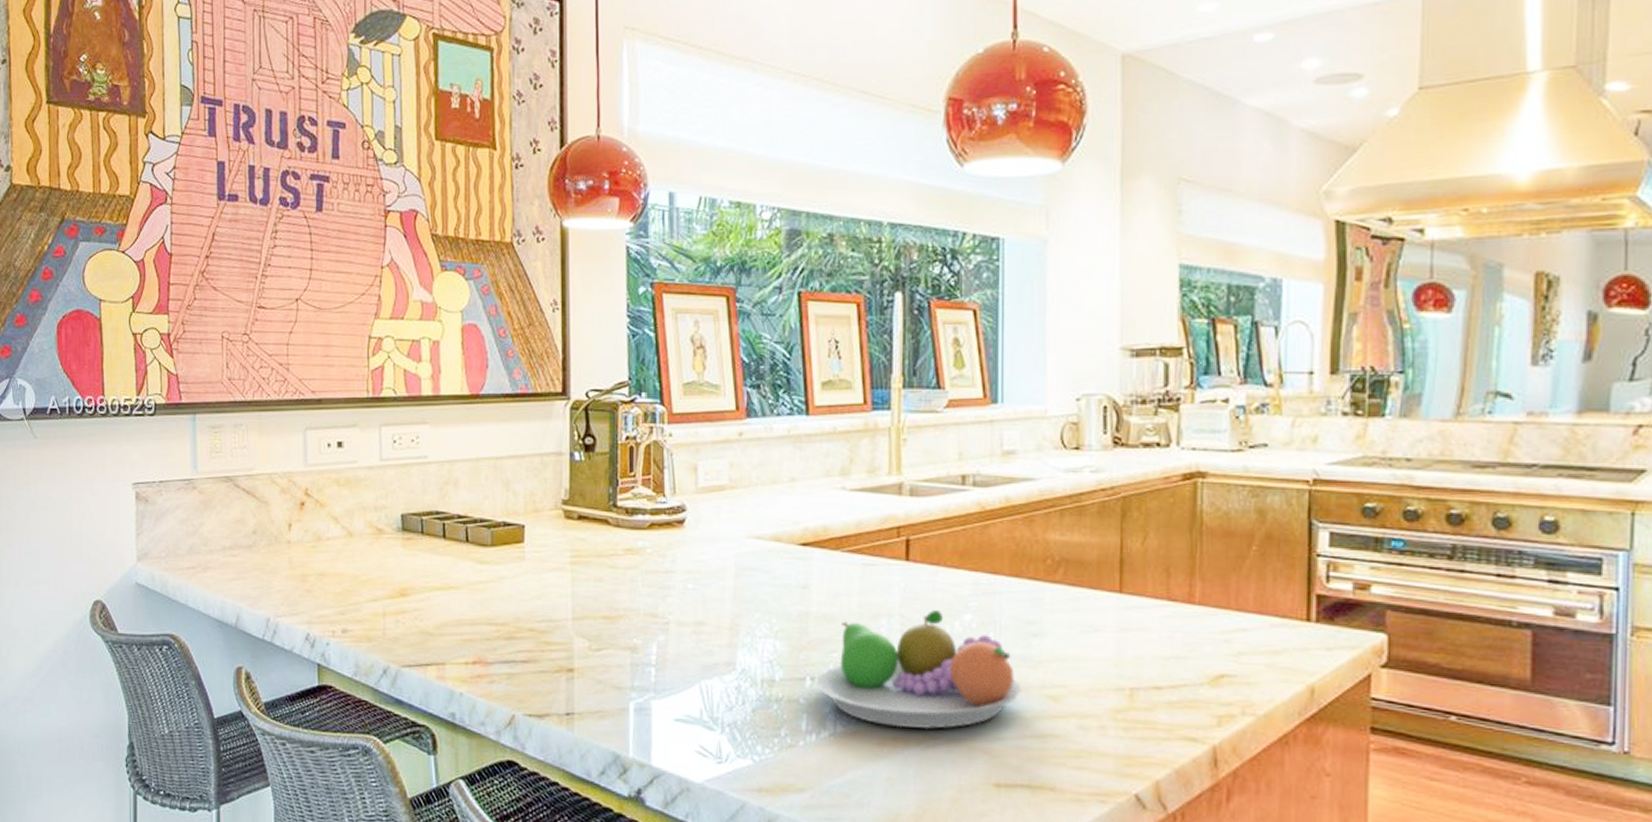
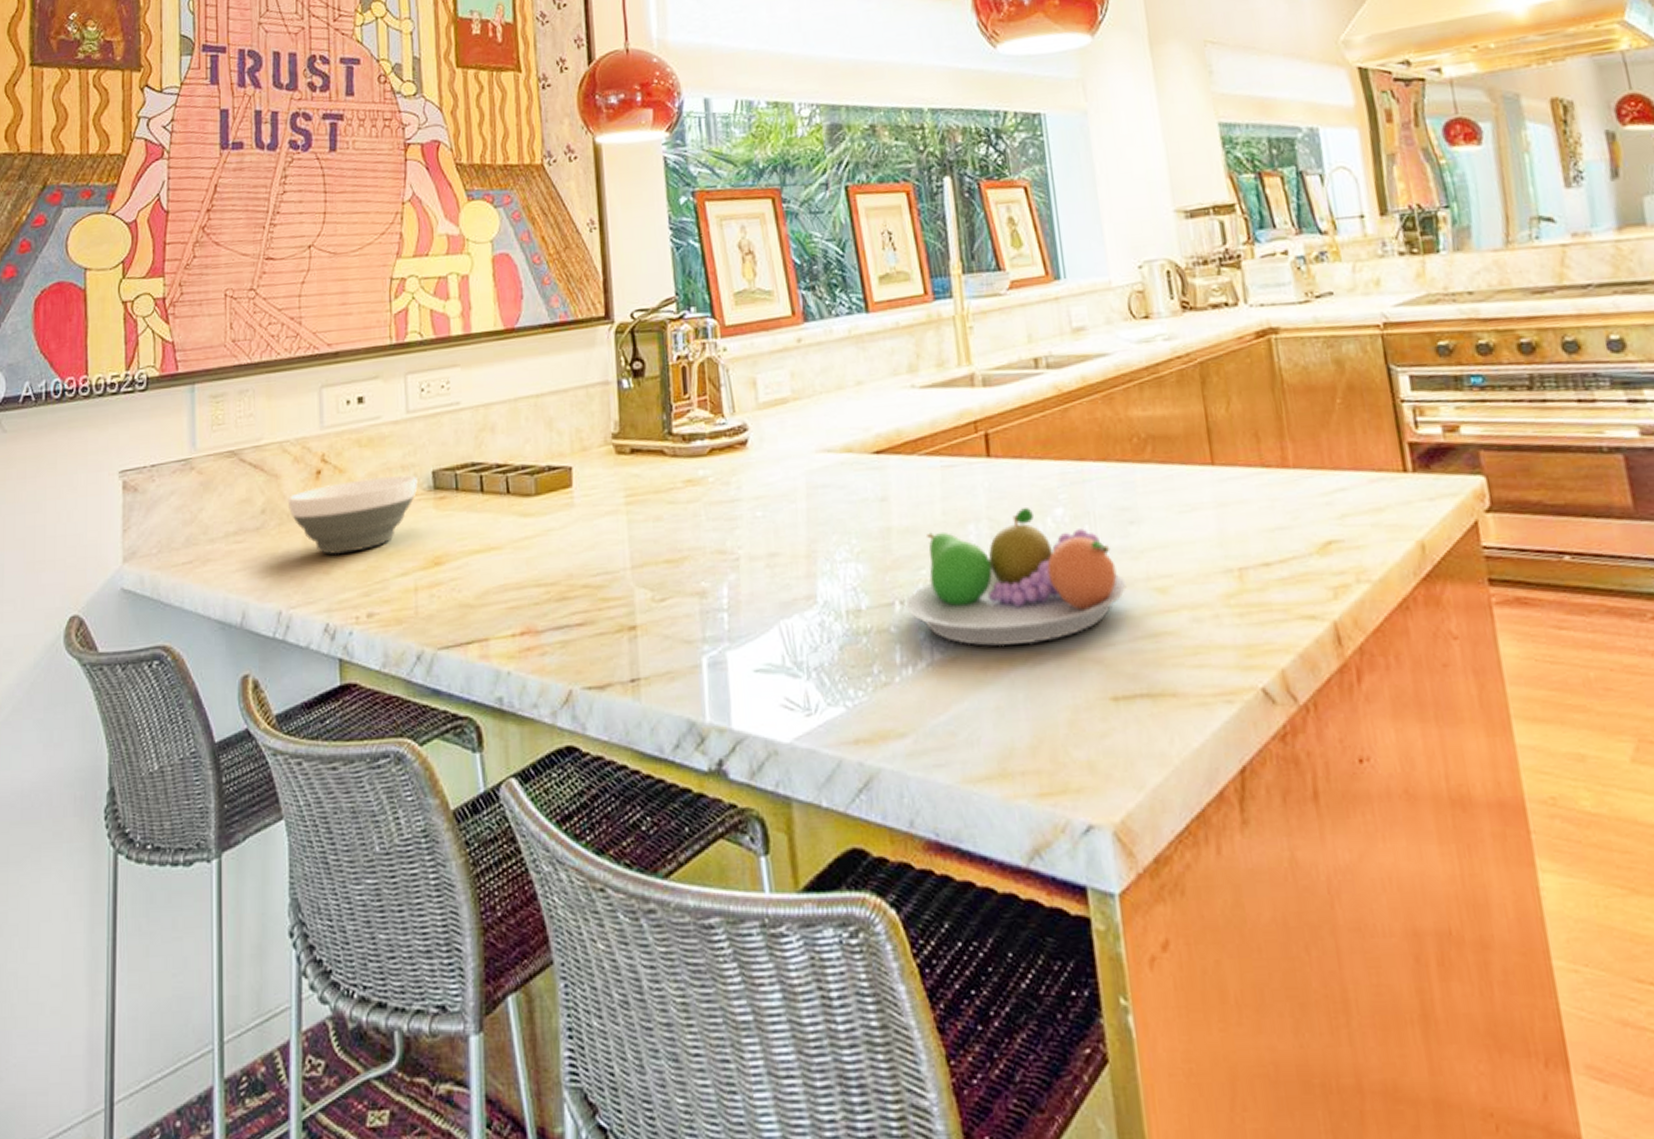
bowl: none [275,513,388,577] -> present [287,475,418,555]

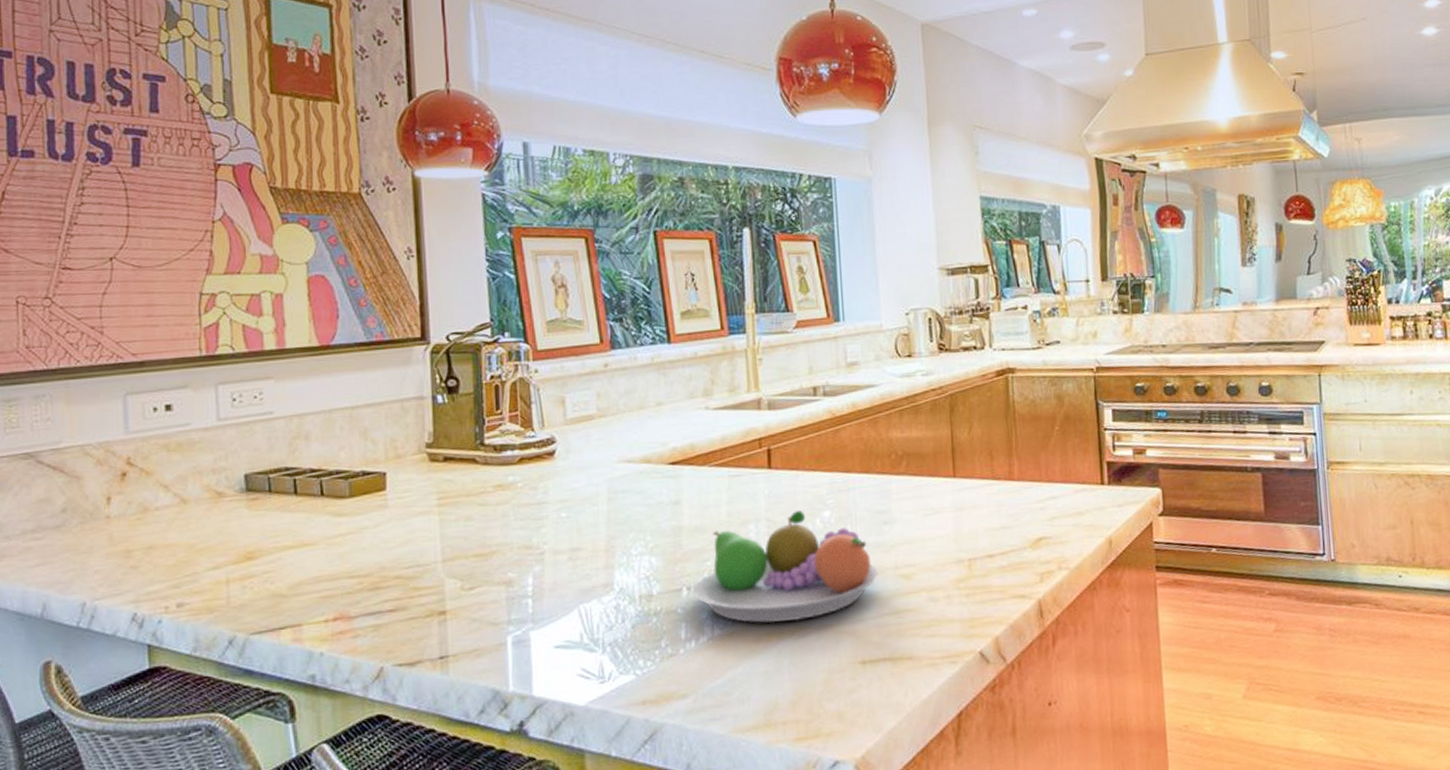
bowl: present [287,475,418,555] -> none [90,478,229,551]

